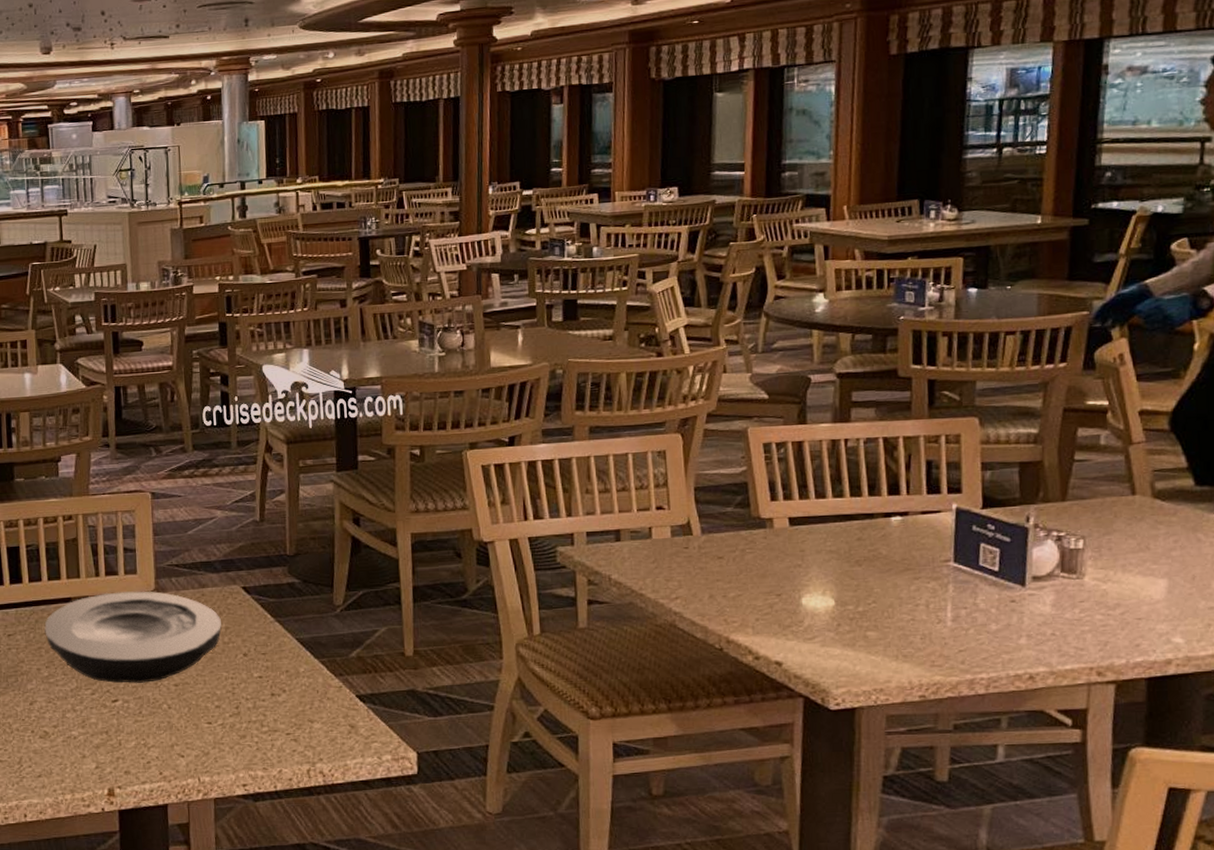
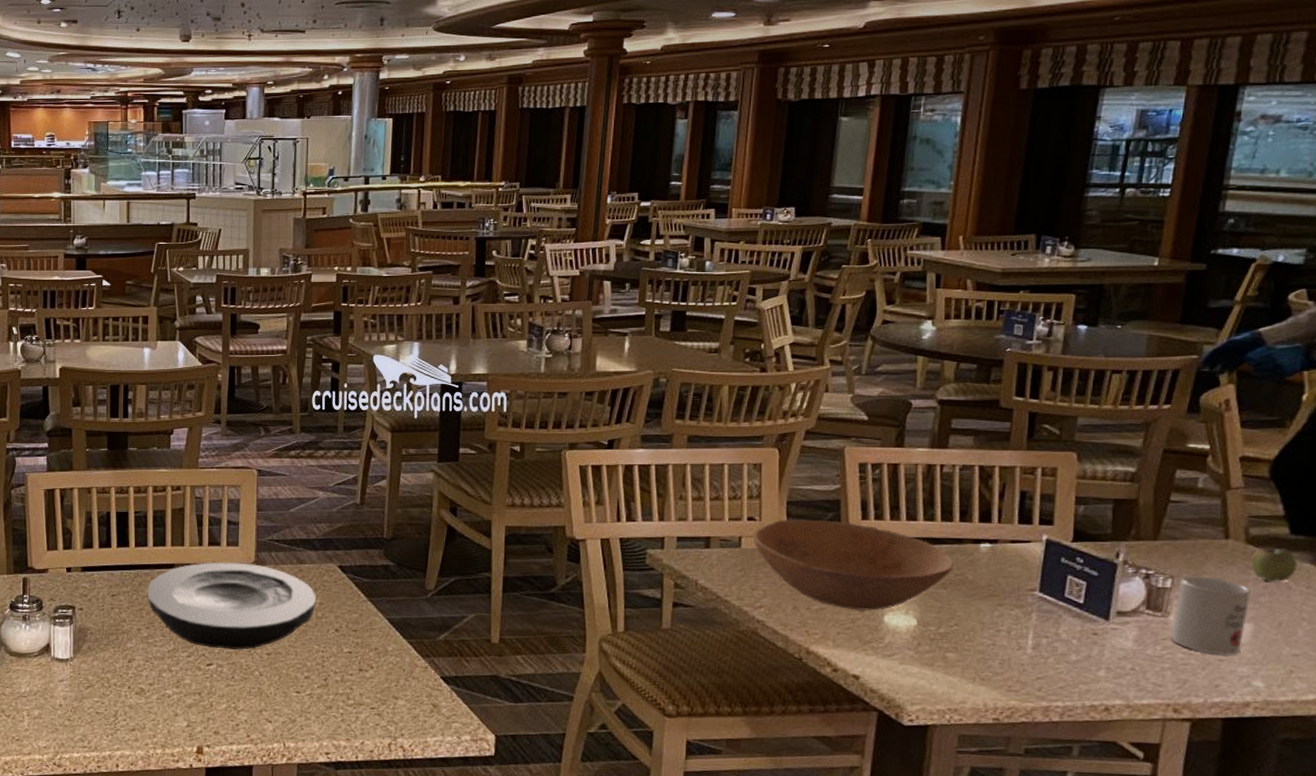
bowl: none [662,504,867,595] -> present [752,519,954,611]
mug: none [1087,534,1162,614] -> present [1170,575,1251,656]
apple: none [1160,500,1205,535] -> present [1252,547,1298,582]

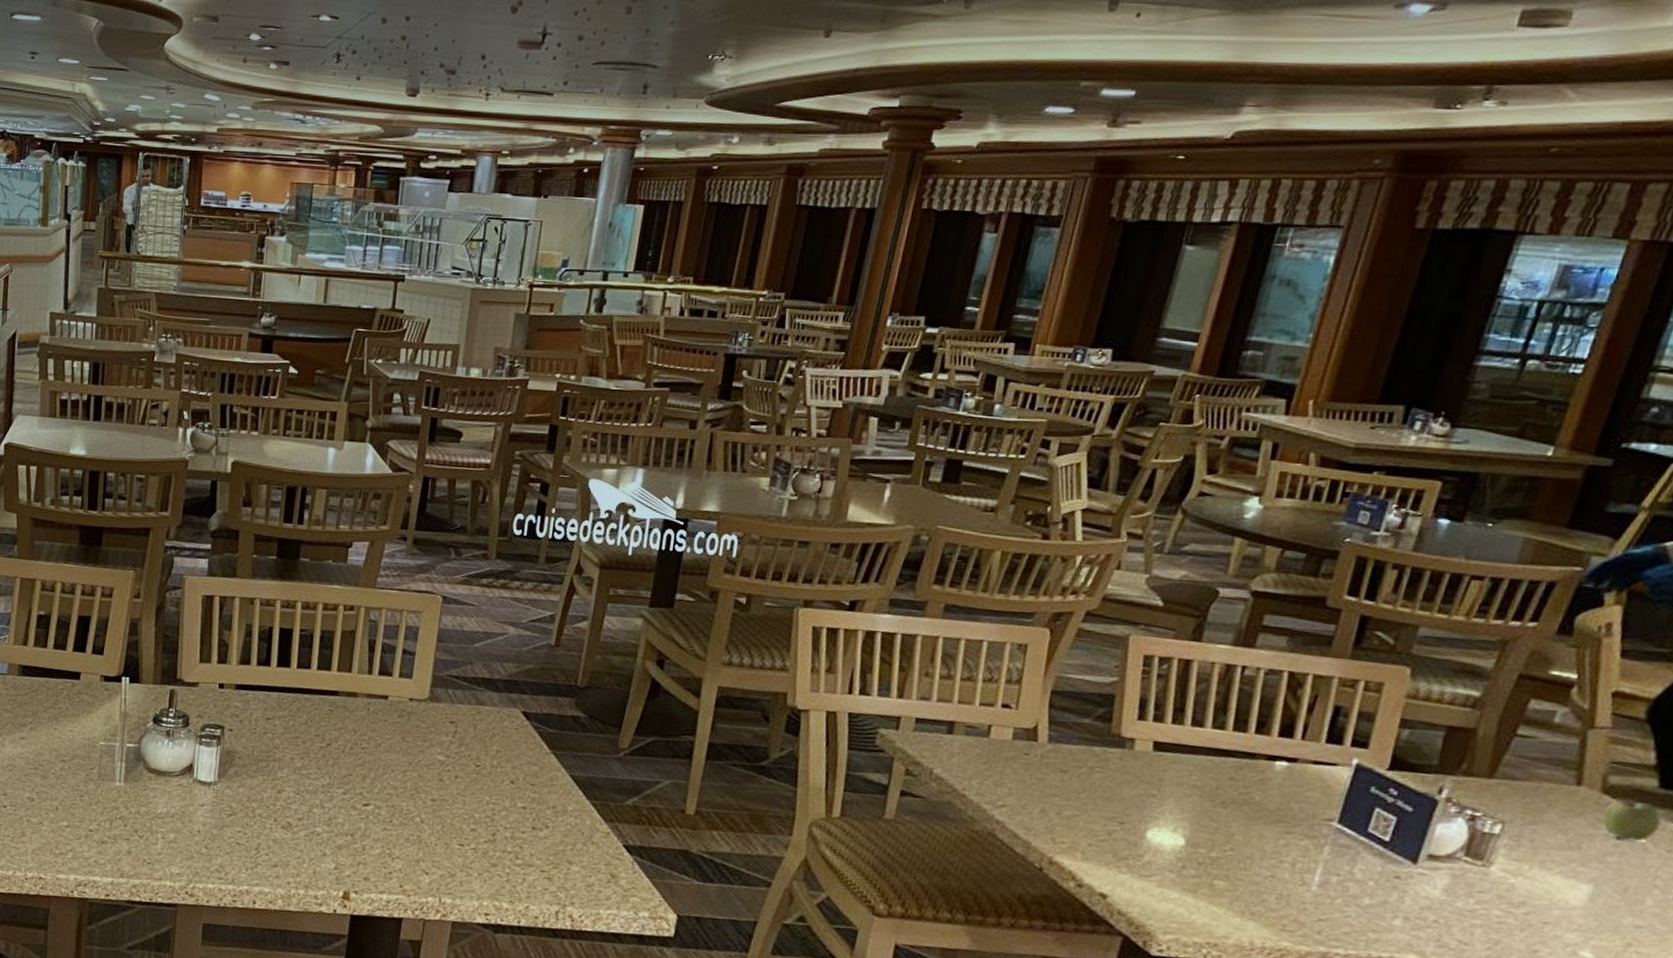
plate: present [147,562,316,650] -> none [305,692,493,793]
bowl: present [752,519,954,611] -> none [1004,710,1240,824]
mug: present [1170,575,1251,656] -> none [1487,822,1597,919]

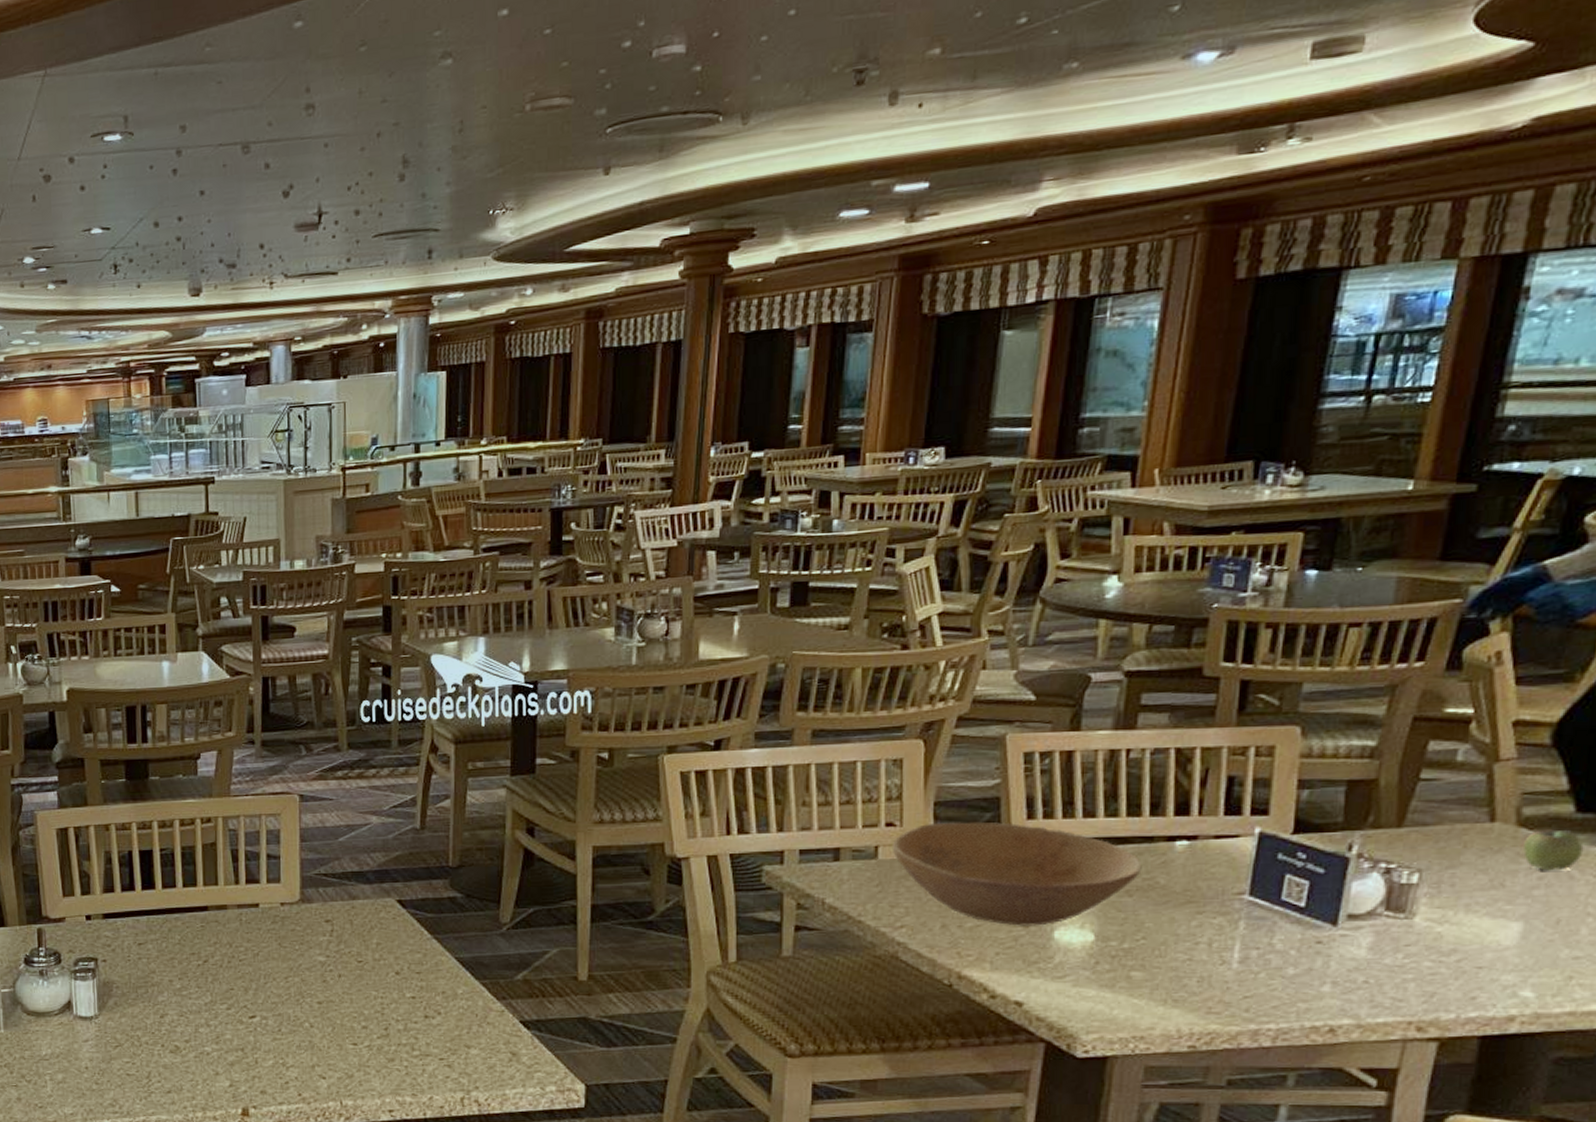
bowl: none [1004,710,1240,824] -> present [891,821,1142,926]

